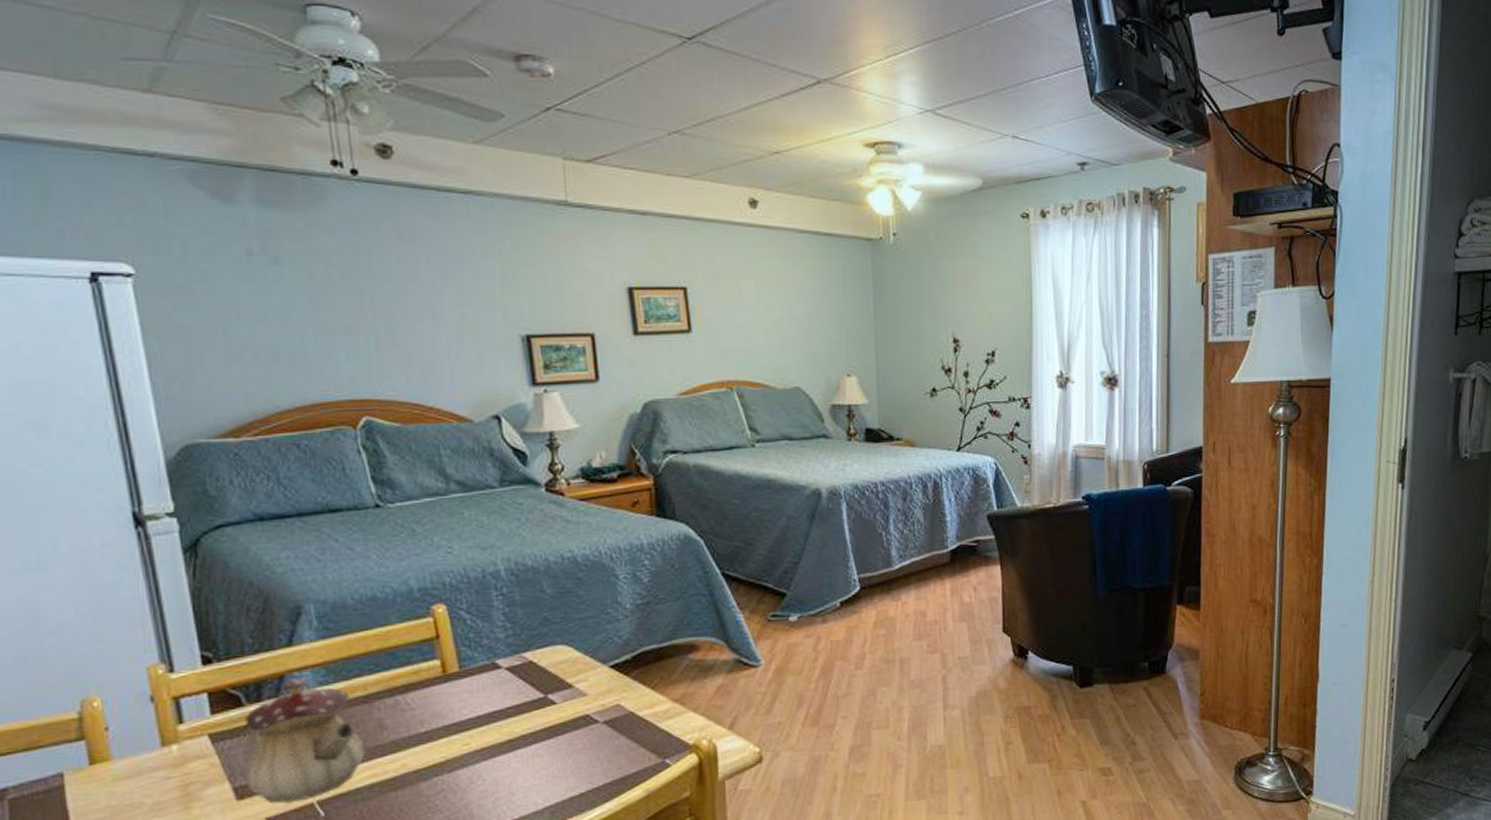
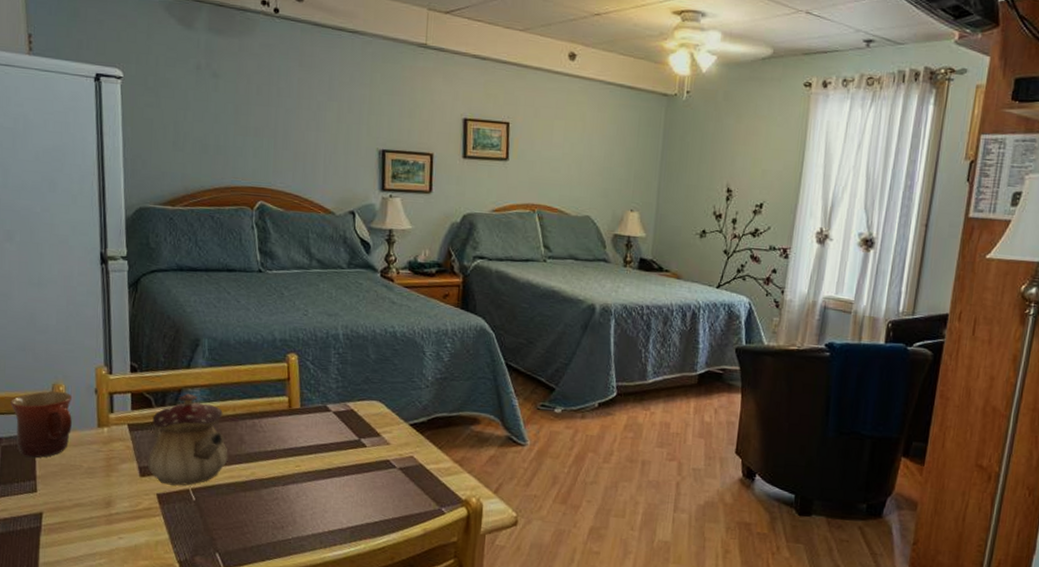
mug: none [14,708,120,808] -> present [10,391,73,458]

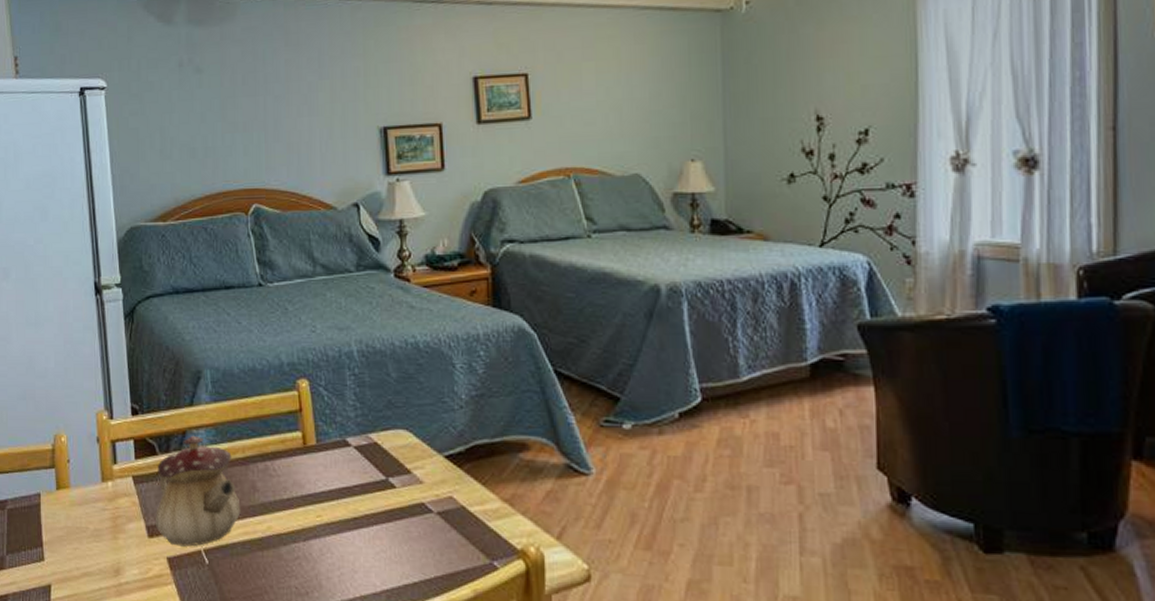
mug: present [10,391,73,458] -> none [14,443,75,522]

